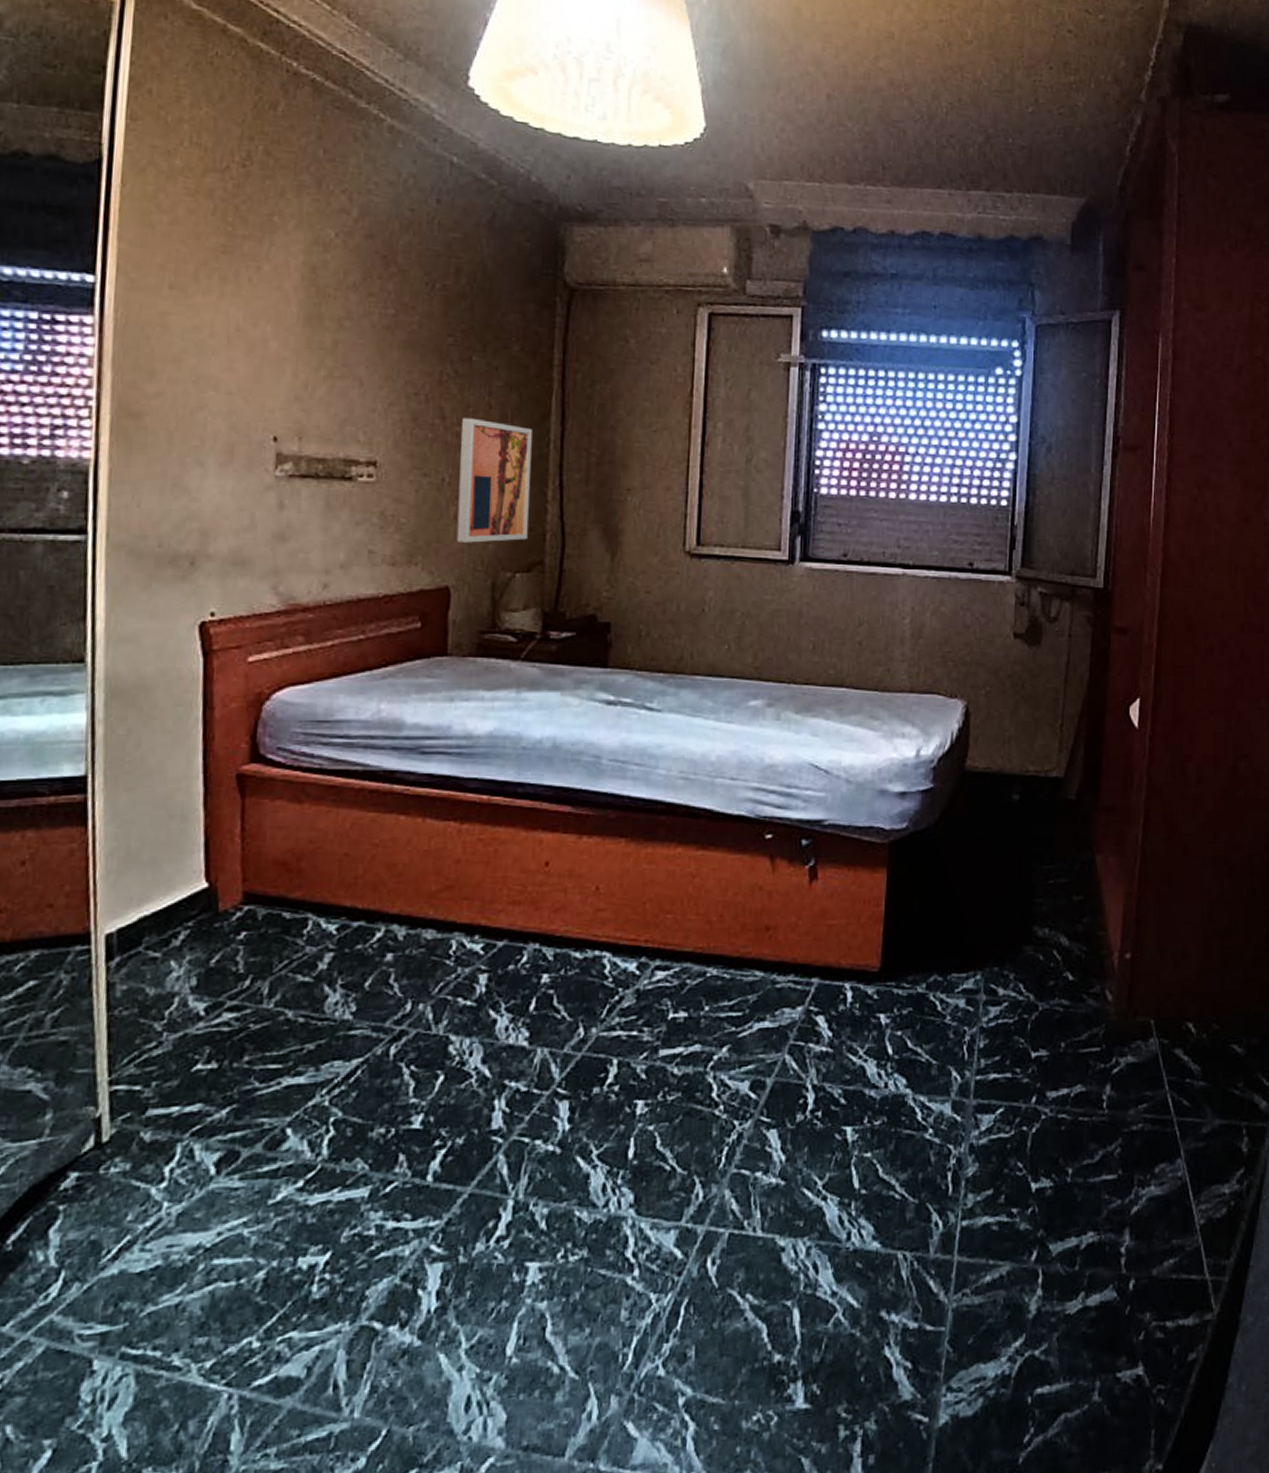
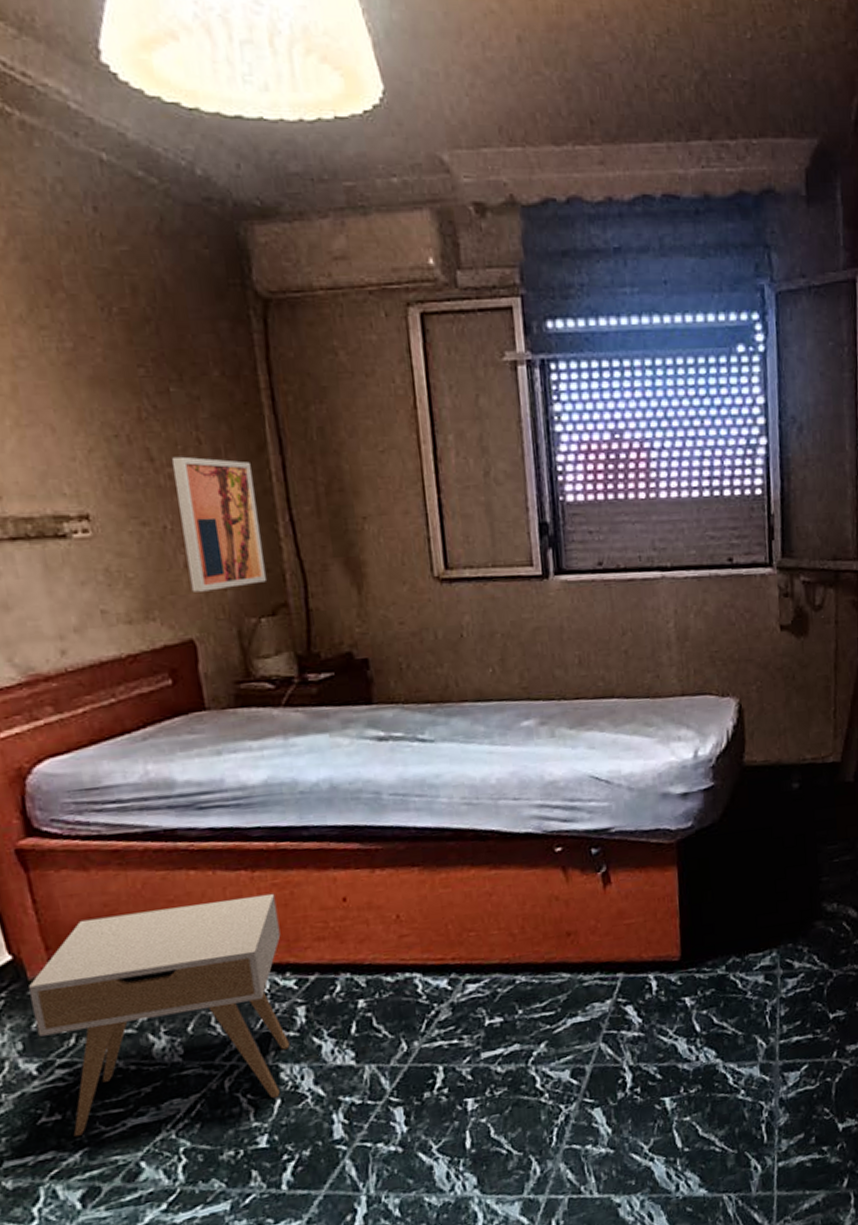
nightstand: none [214,848,479,1090] -> present [29,893,290,1136]

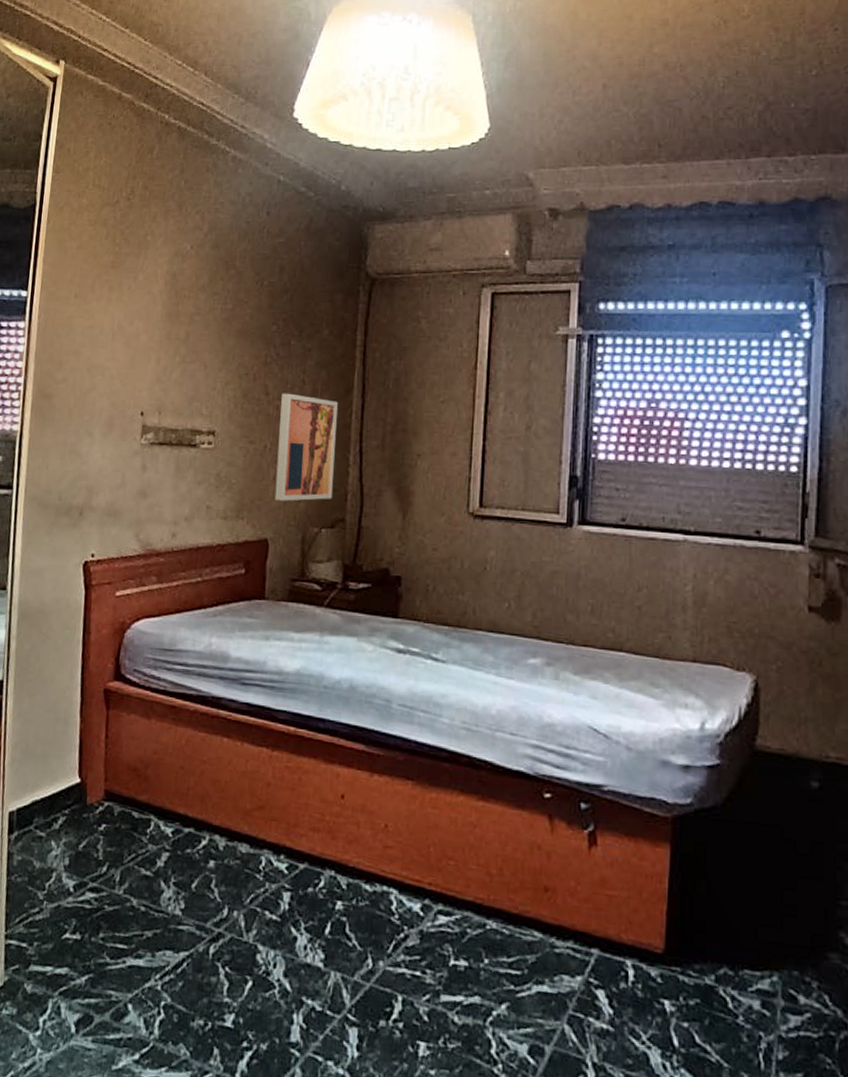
nightstand: present [29,893,290,1136] -> none [82,761,286,979]

